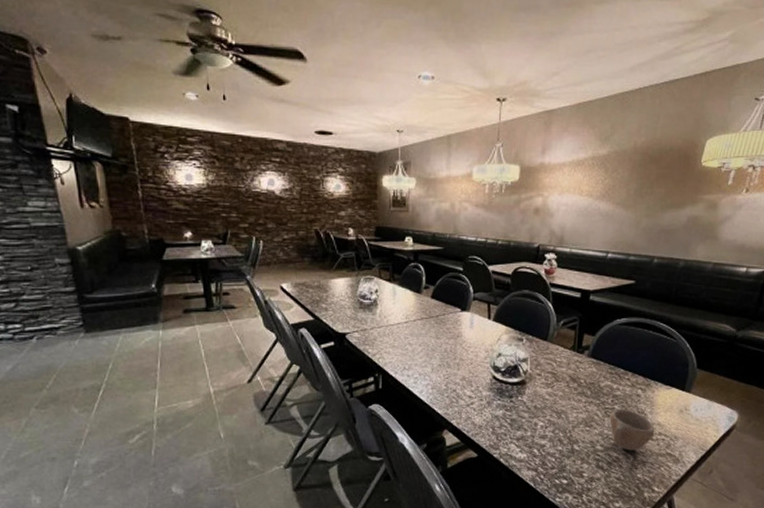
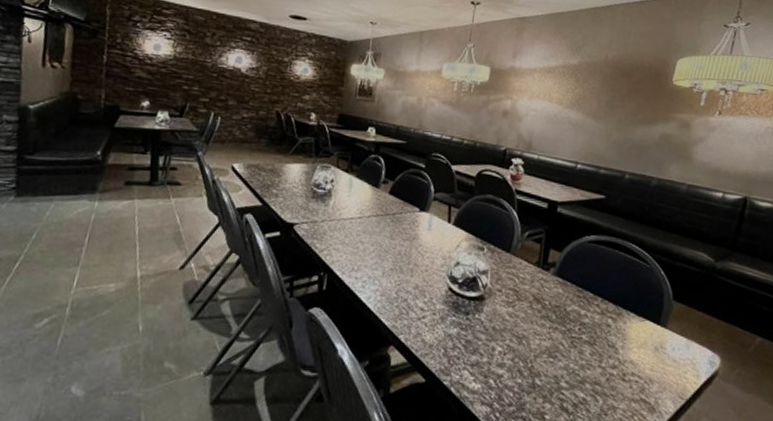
cup: present [610,408,655,451] -> none [577,339,627,392]

